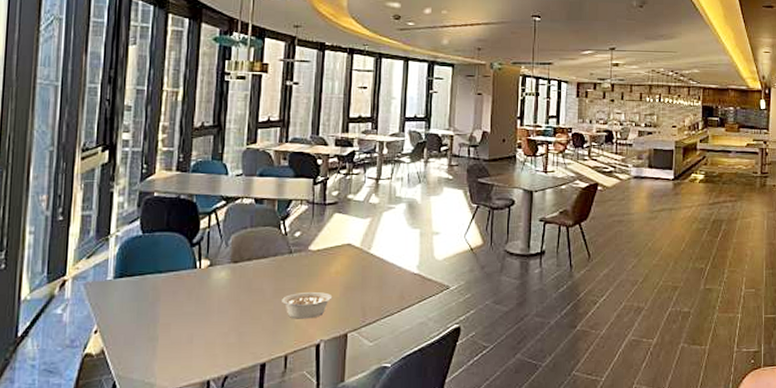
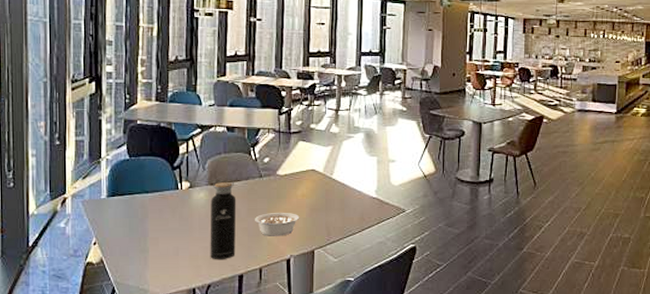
water bottle: none [229,253,262,347] -> present [210,177,237,260]

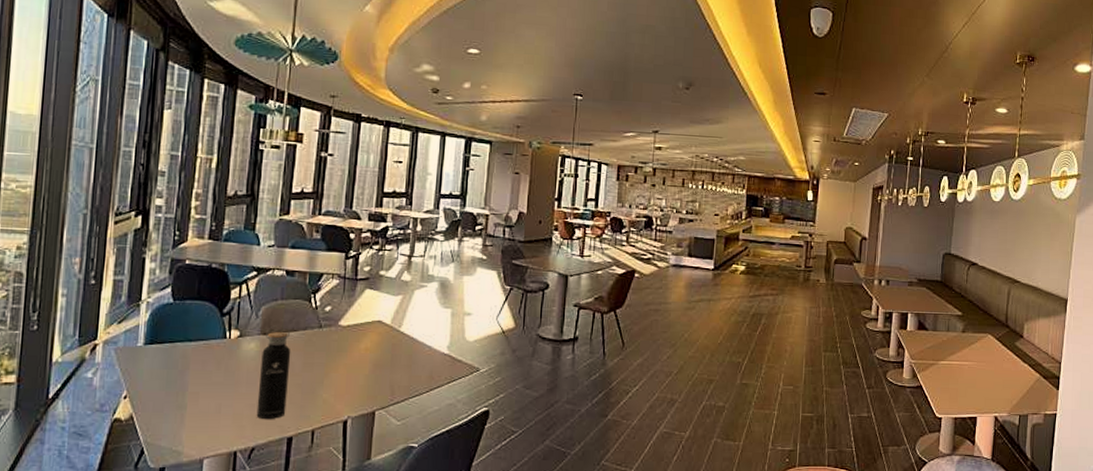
legume: present [255,213,300,236] -> none [310,368,361,395]

